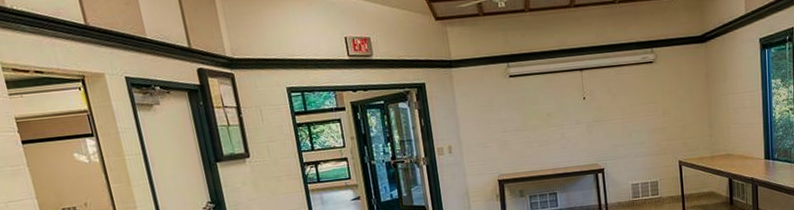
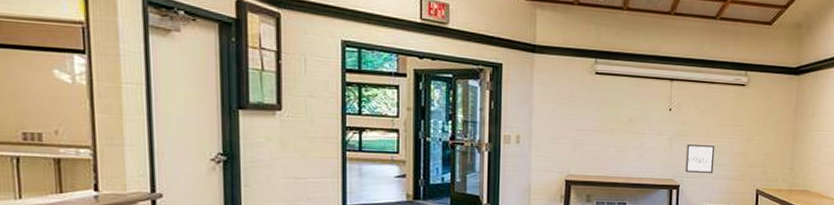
wall art: none [605,126,635,155] -> present [685,144,715,173]

